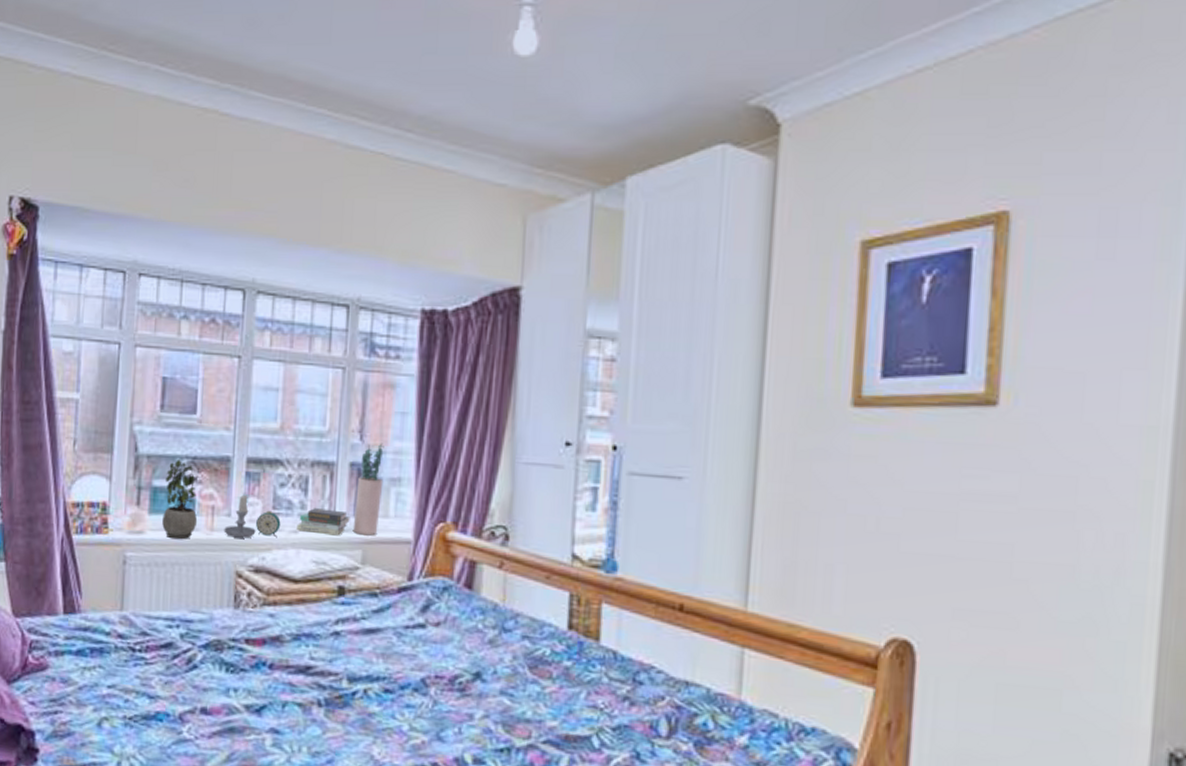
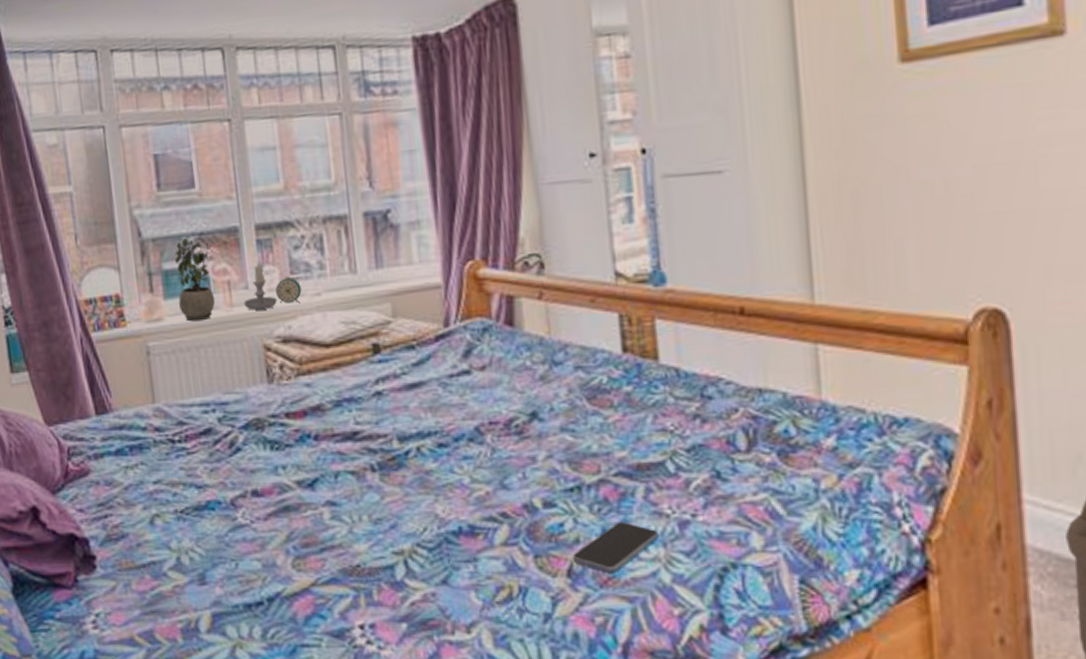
books: present [297,508,350,536] -> none [319,265,374,293]
vase: present [352,443,384,536] -> none [374,186,404,287]

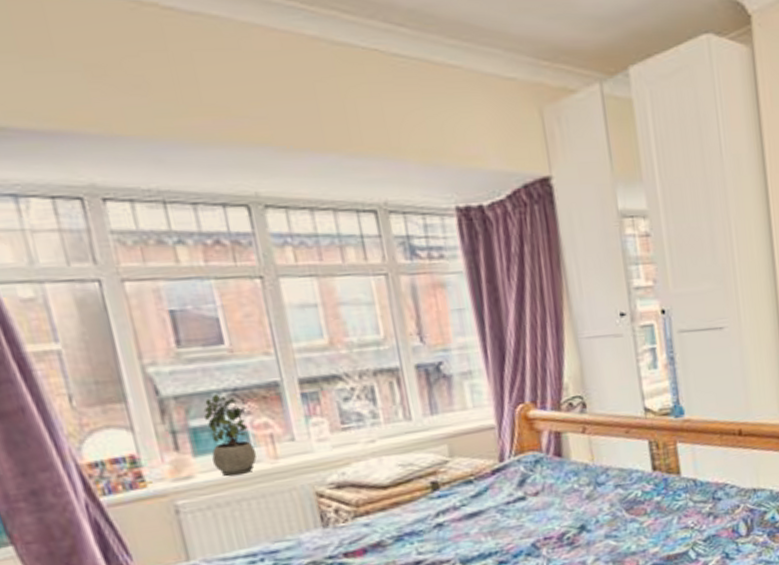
candle: present [243,263,277,310] -> none [290,415,329,461]
alarm clock: present [275,276,302,304] -> none [325,426,355,453]

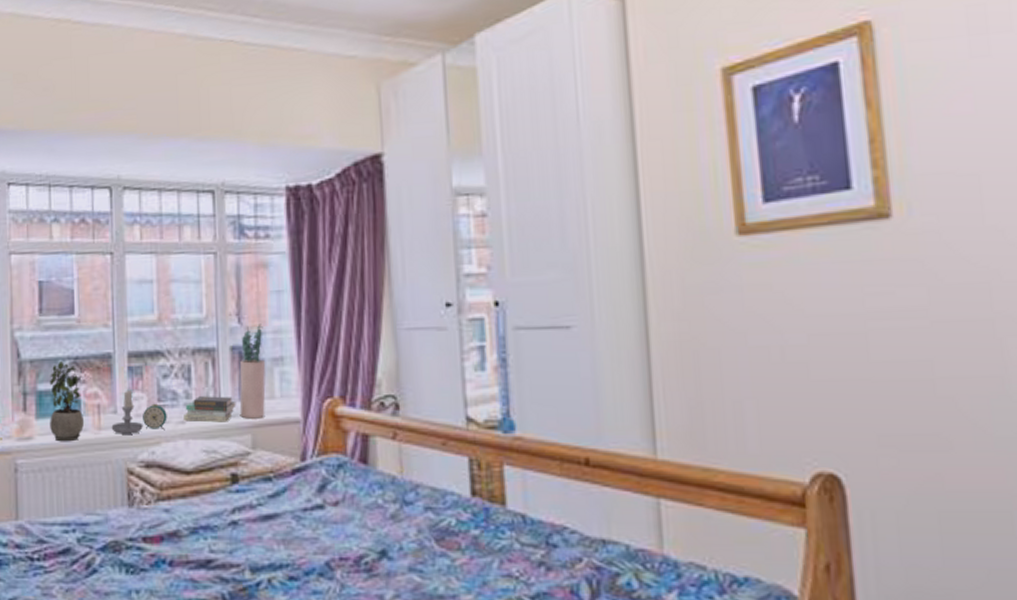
candle: none [290,415,329,461] -> present [111,389,143,434]
alarm clock: none [325,426,355,453] -> present [143,403,167,430]
books: none [372,412,429,440] -> present [184,396,236,422]
vase: none [426,341,459,431] -> present [239,323,266,419]

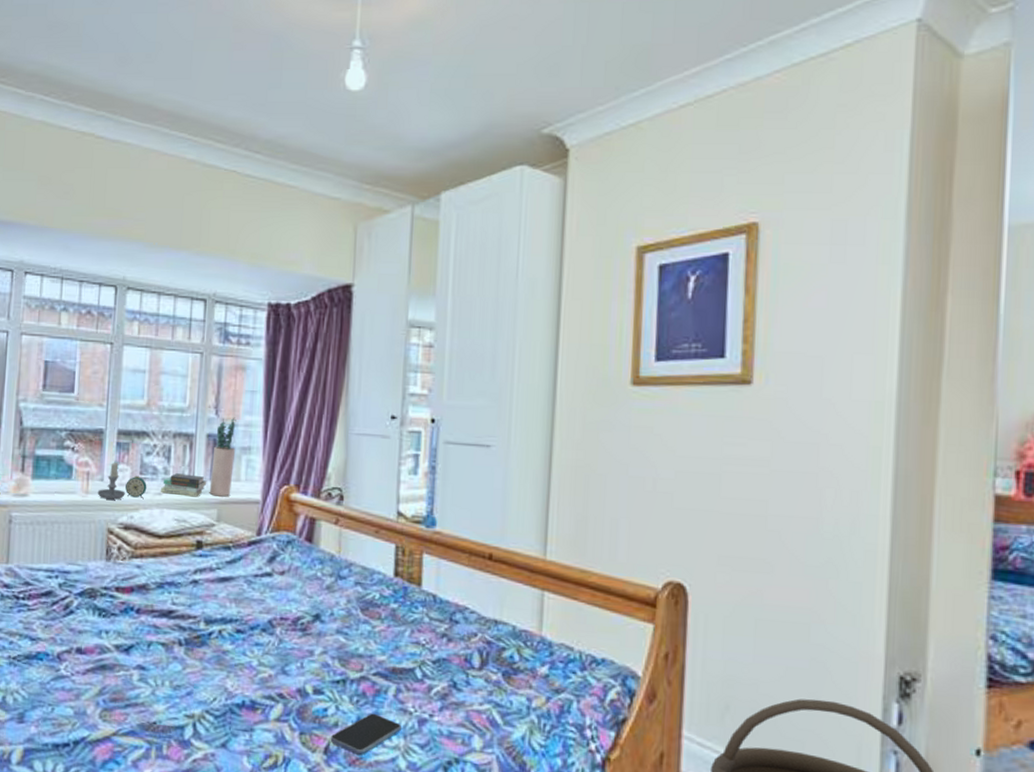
potted plant: present [50,360,85,442] -> none [43,431,75,501]

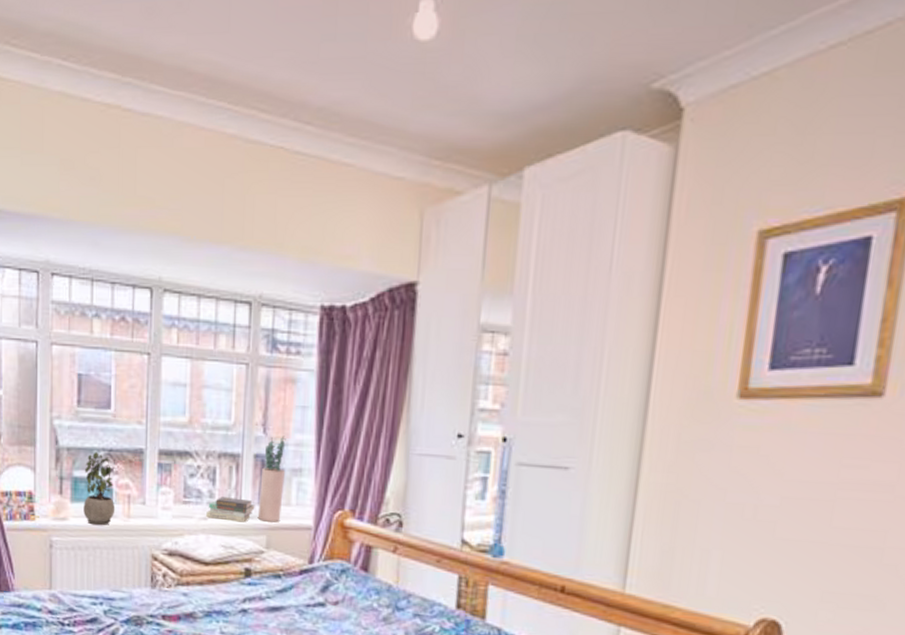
potted plant: none [43,431,75,501] -> present [83,451,116,526]
candle: present [97,462,125,500] -> none [139,484,169,525]
alarm clock: present [125,475,147,498] -> none [169,499,191,523]

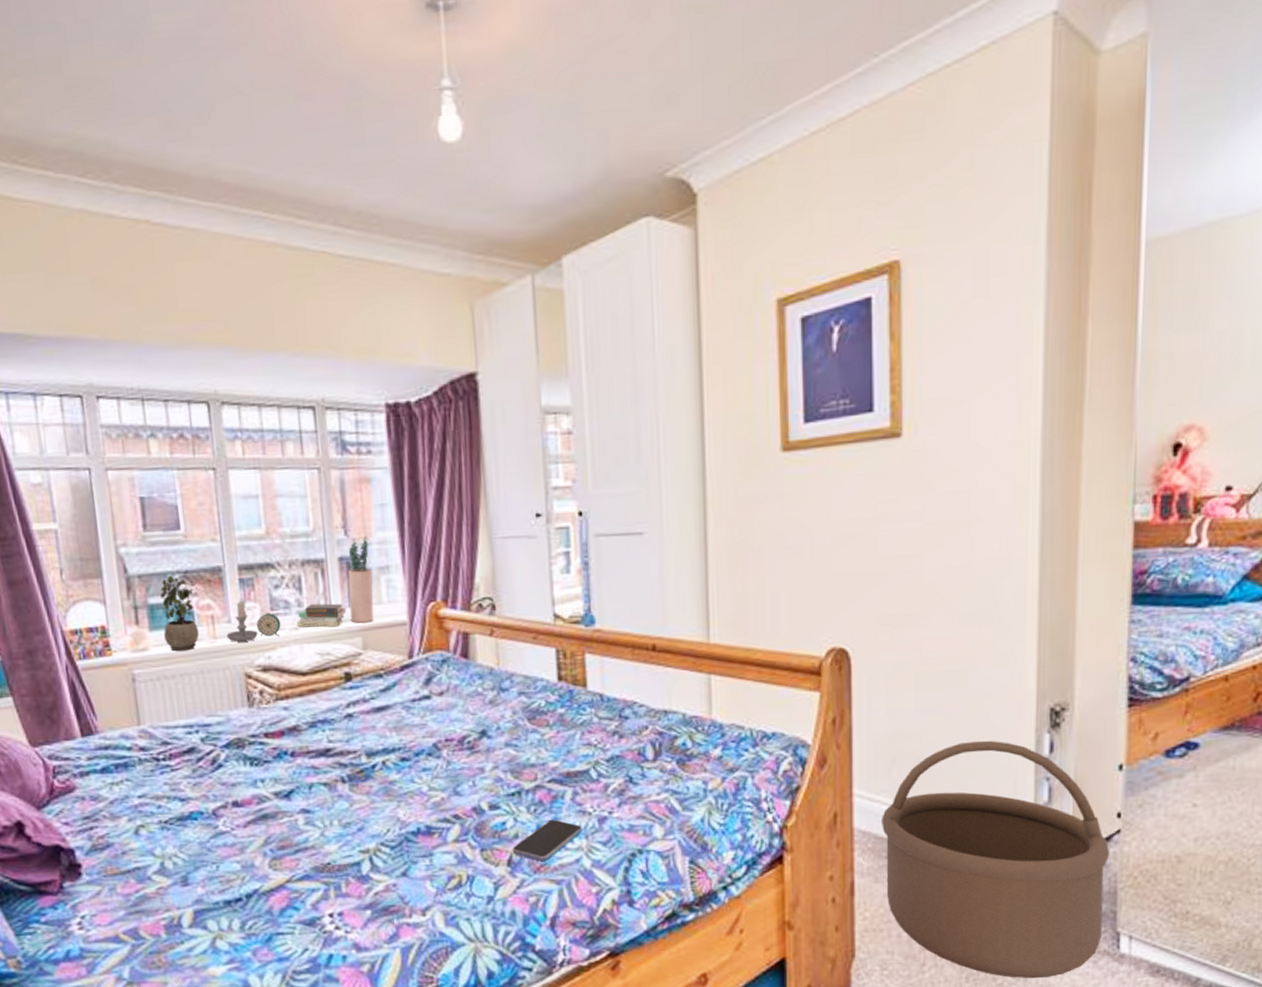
candle: none [139,484,169,525] -> present [226,600,258,642]
alarm clock: none [169,499,191,523] -> present [257,612,281,637]

